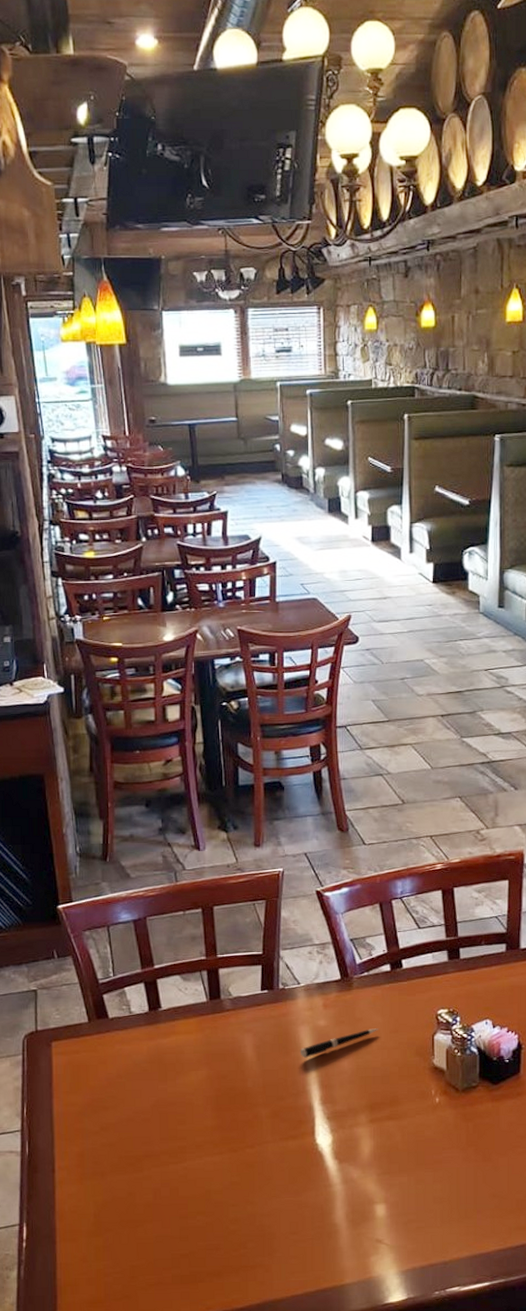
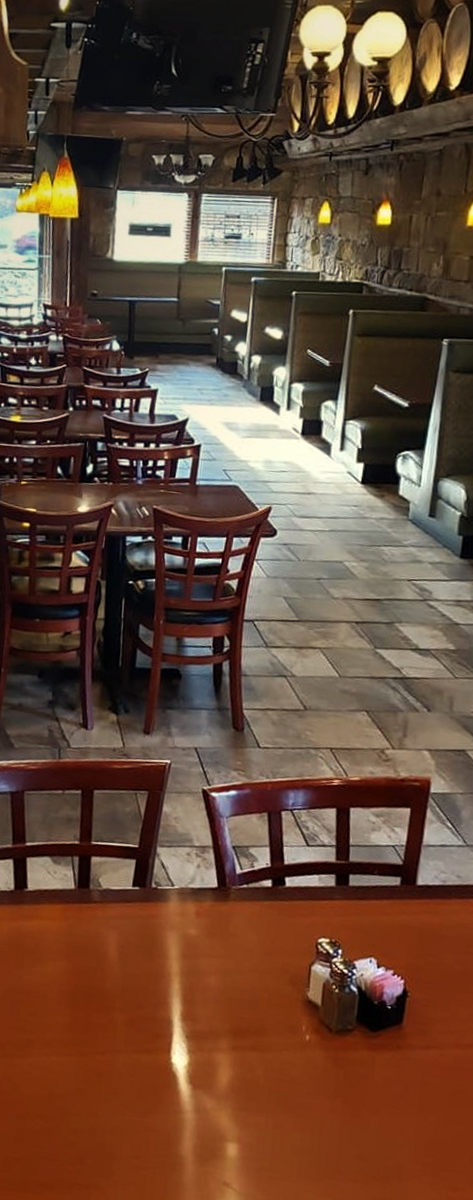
pen: present [300,1028,379,1058] -> none [165,946,253,967]

